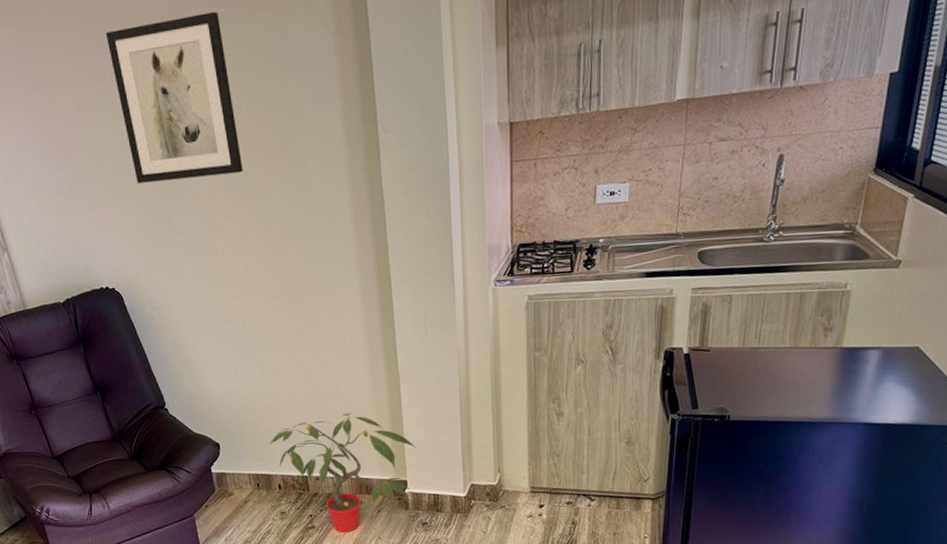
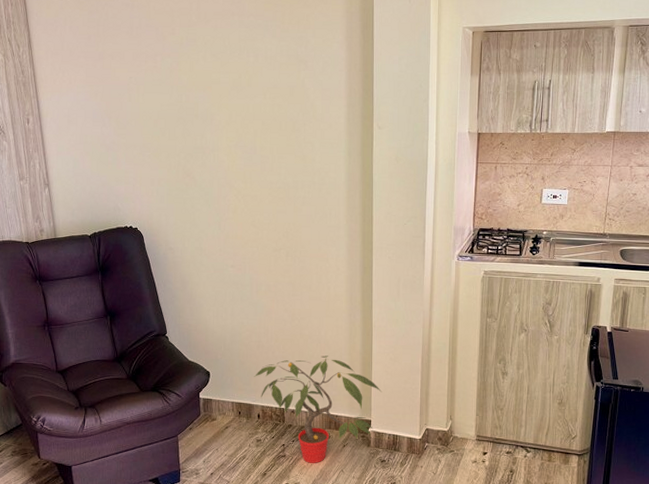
wall art: present [105,11,243,184] -> none [162,21,260,146]

